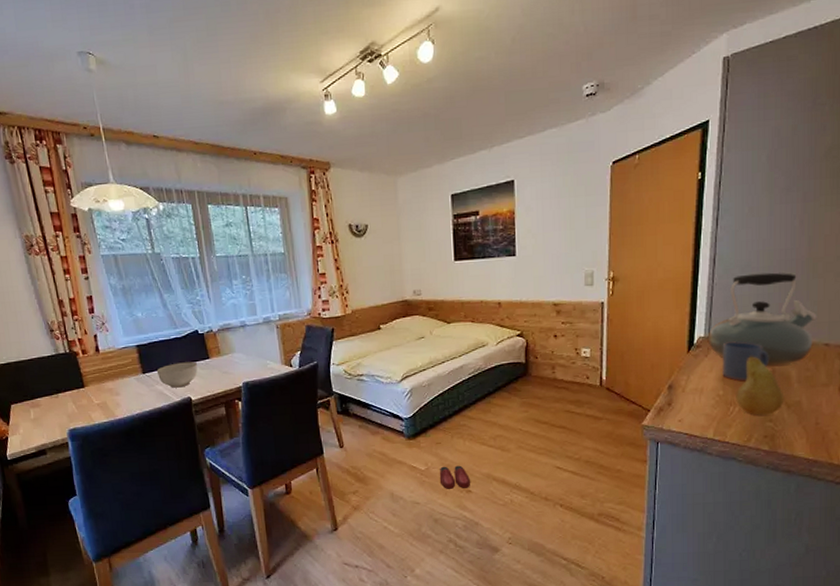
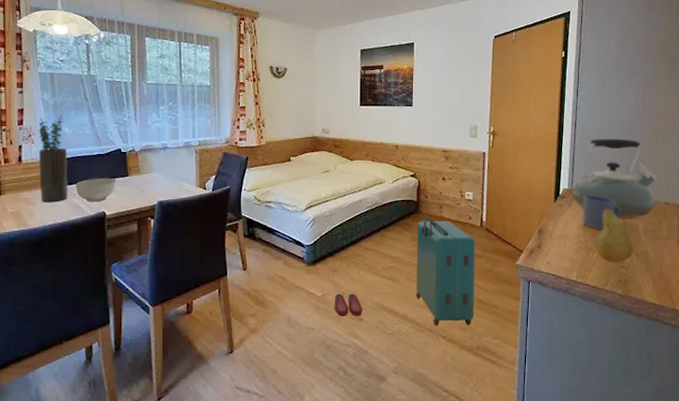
vase: none [110,298,152,392] -> present [38,114,69,203]
suitcase: none [527,377,595,495] -> present [416,214,475,327]

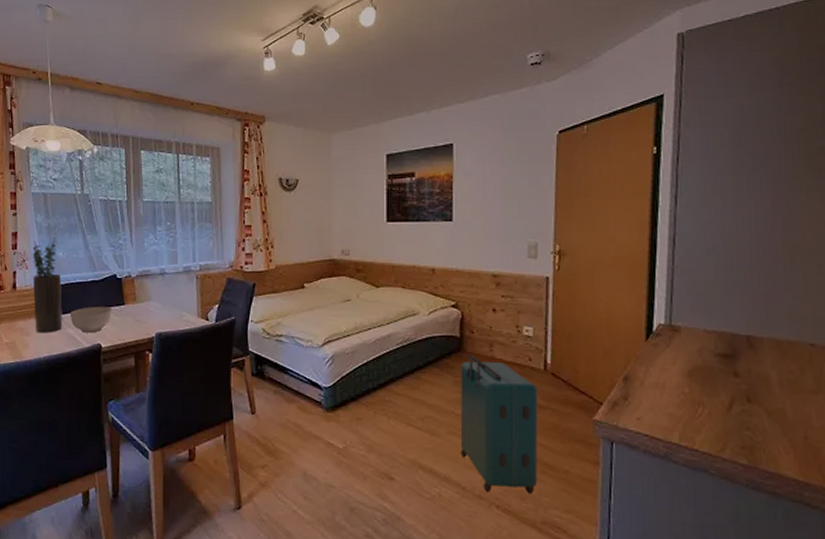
slippers: present [335,293,362,316] -> none [360,446,393,475]
kettle: present [571,138,658,218] -> none [670,258,799,364]
mug: present [583,195,620,231] -> none [686,332,742,380]
fruit: present [594,208,634,262] -> none [704,349,764,422]

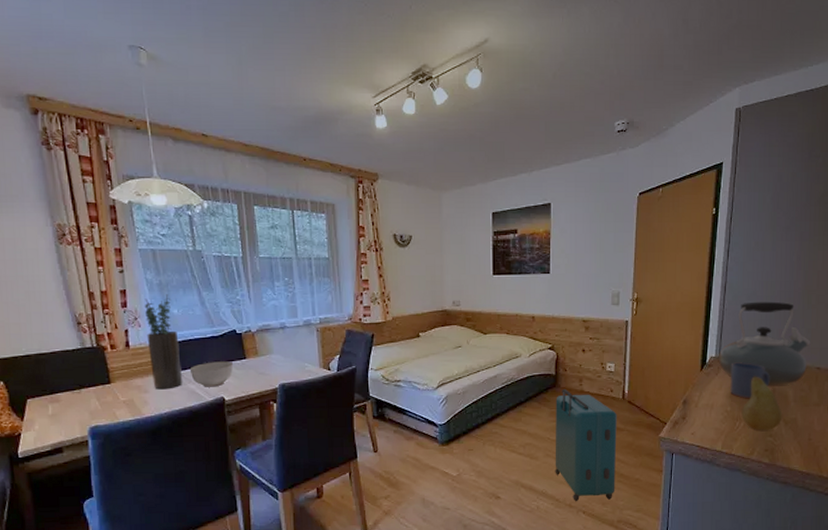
kettle: none [670,258,799,364] -> present [719,301,811,385]
mug: none [686,332,742,380] -> present [730,362,770,399]
fruit: none [704,349,764,422] -> present [741,375,783,431]

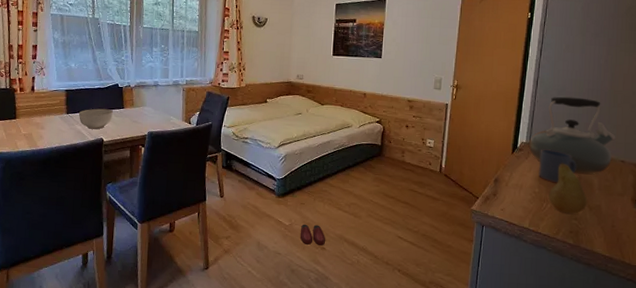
vase: present [144,294,183,390] -> none [48,51,73,128]
slippers: none [471,472,499,495] -> present [300,224,325,246]
suitcase: present [555,388,617,502] -> none [375,158,434,262]

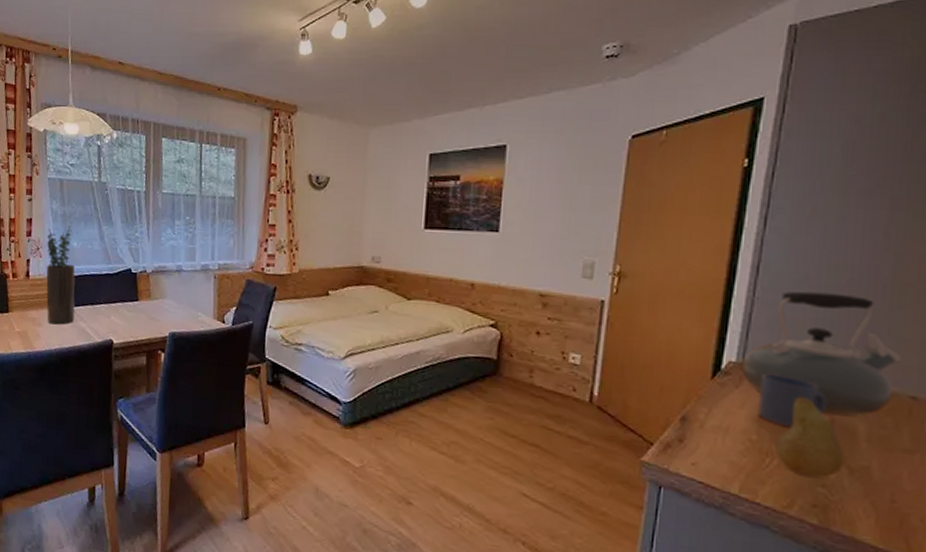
vase: none [48,51,73,128] -> present [46,226,76,325]
bowl: present [78,108,113,130] -> none [82,300,125,328]
slippers: present [300,224,325,246] -> none [376,466,412,499]

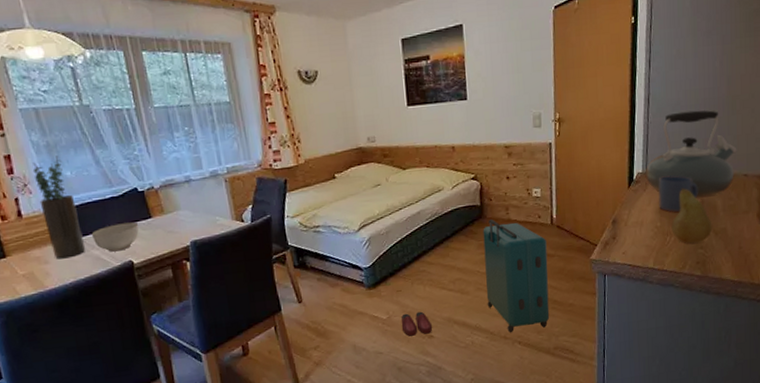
bowl: none [82,300,125,328] -> present [91,222,139,252]
slippers: none [376,466,412,499] -> present [401,311,432,336]
suitcase: none [487,378,580,533] -> present [483,218,550,333]

